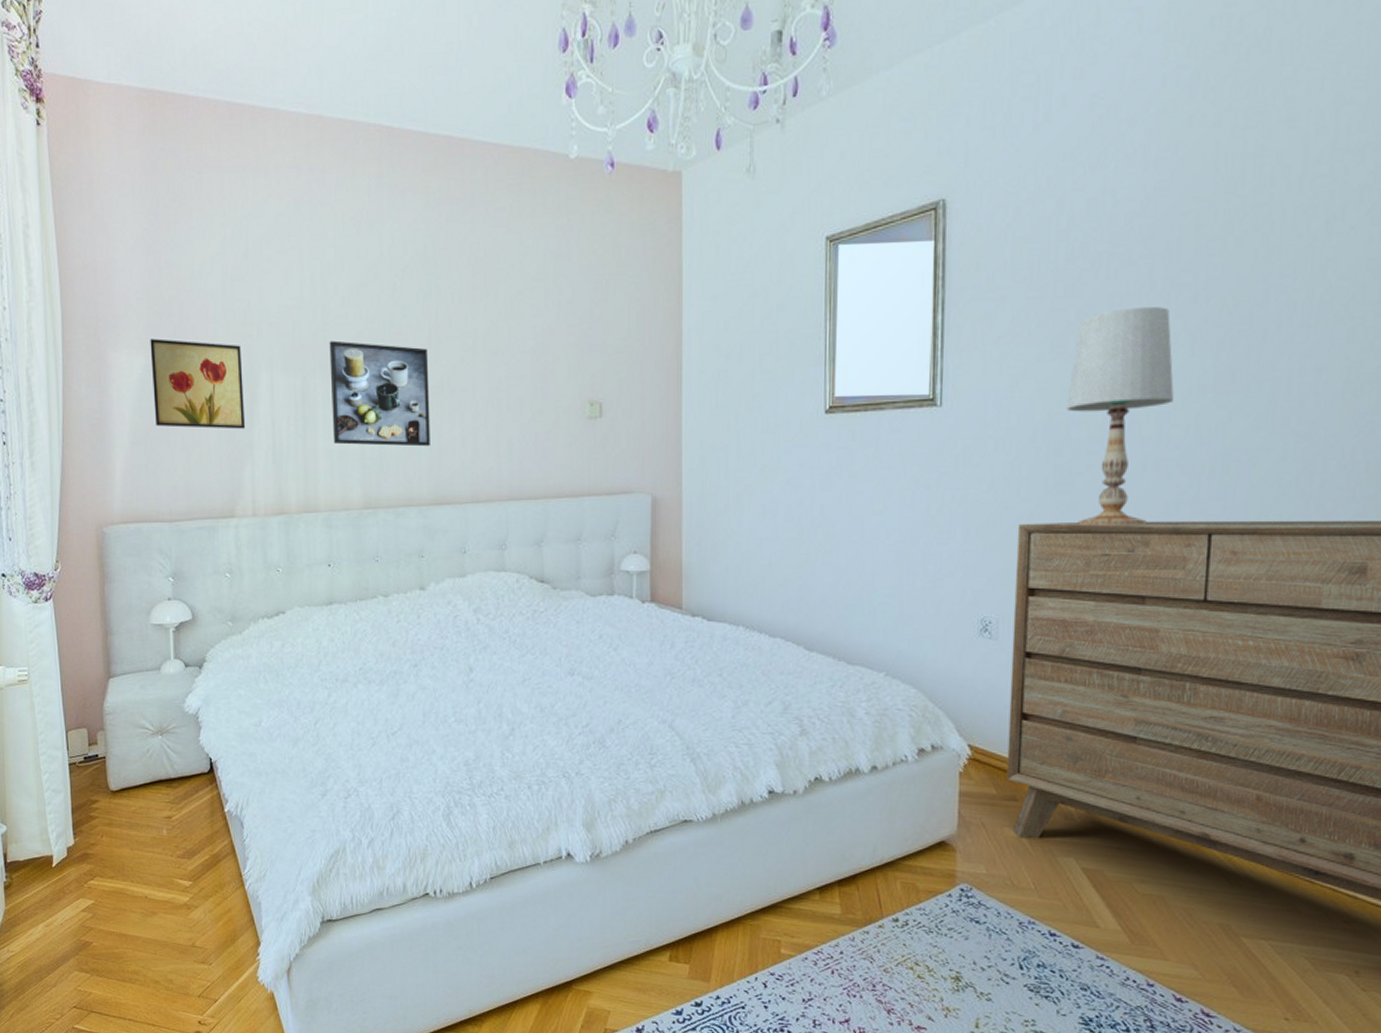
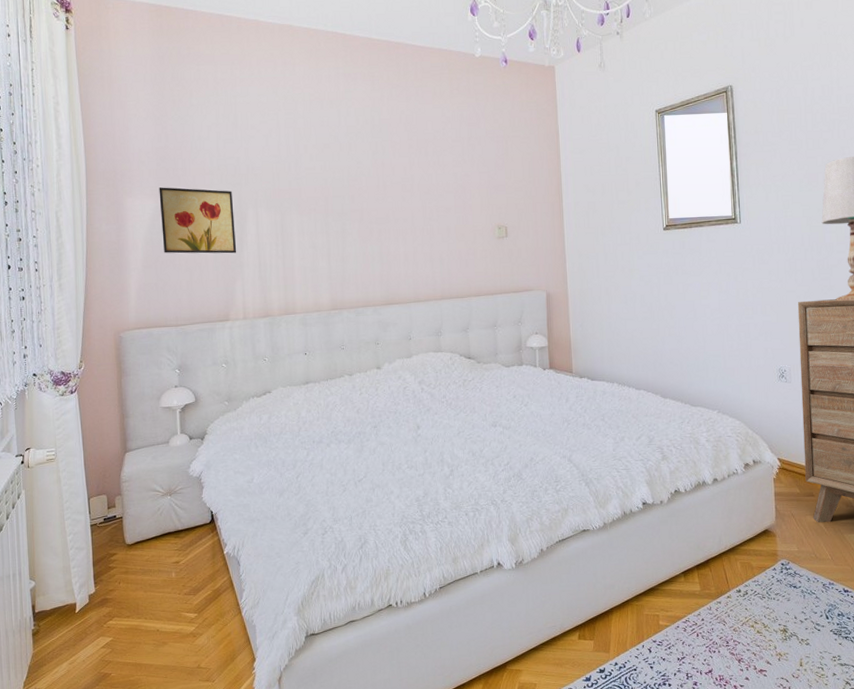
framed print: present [329,340,430,447] -> none [301,186,381,263]

